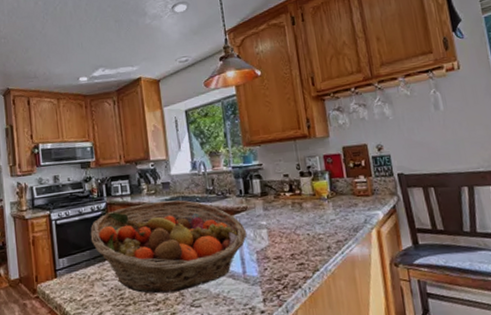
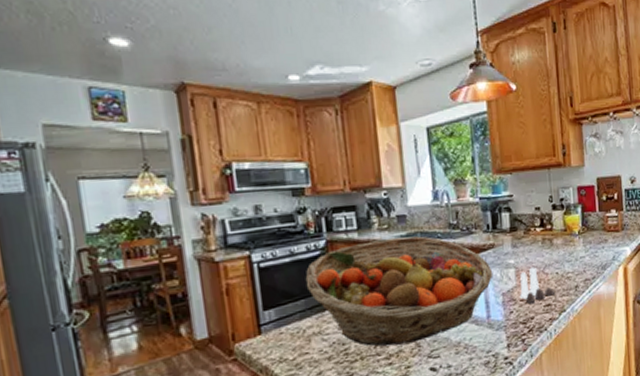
salt and pepper shaker set: none [272,228,308,262] -> present [519,267,556,303]

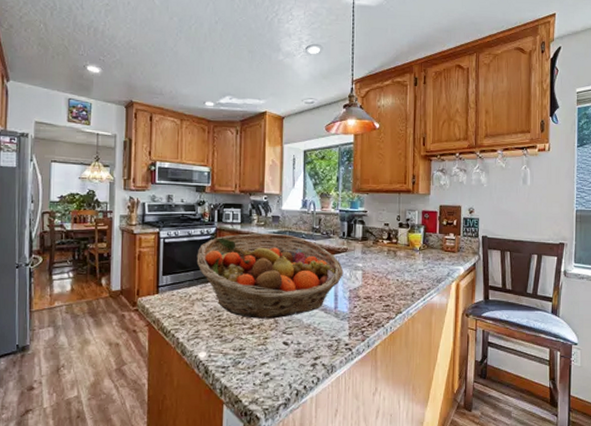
salt and pepper shaker set: present [519,267,556,303] -> none [363,272,395,302]

